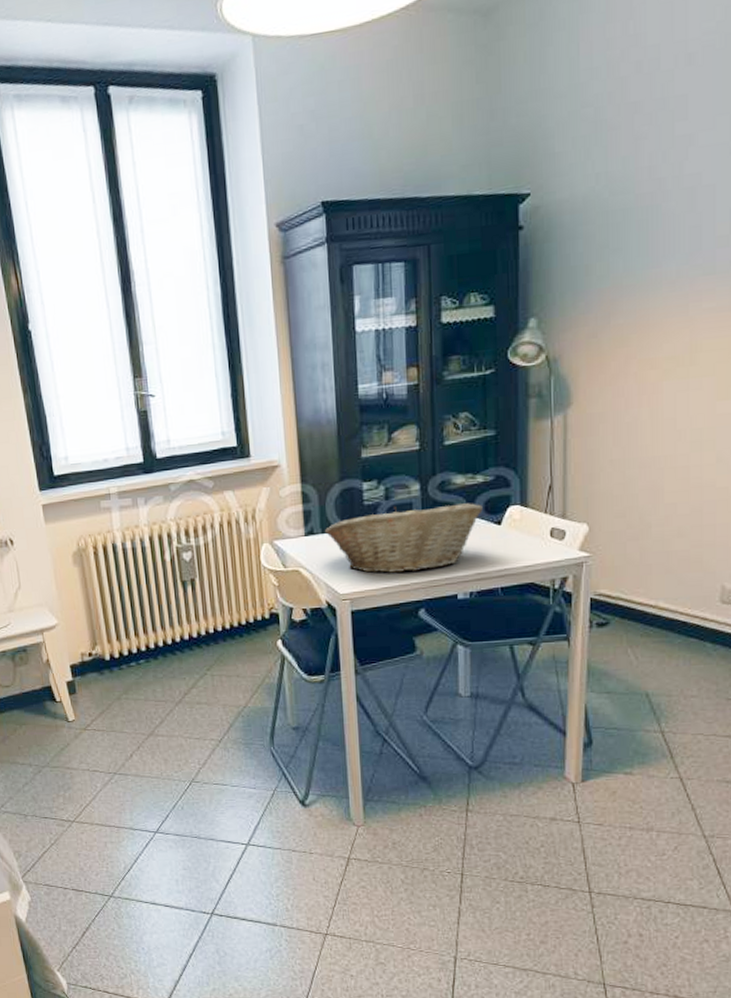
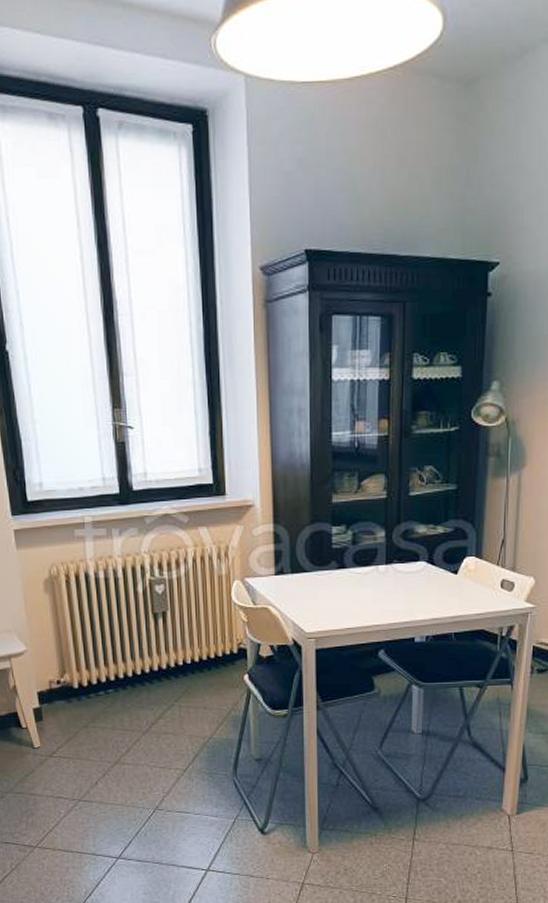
fruit basket: present [324,503,483,573] -> none [294,551,441,614]

